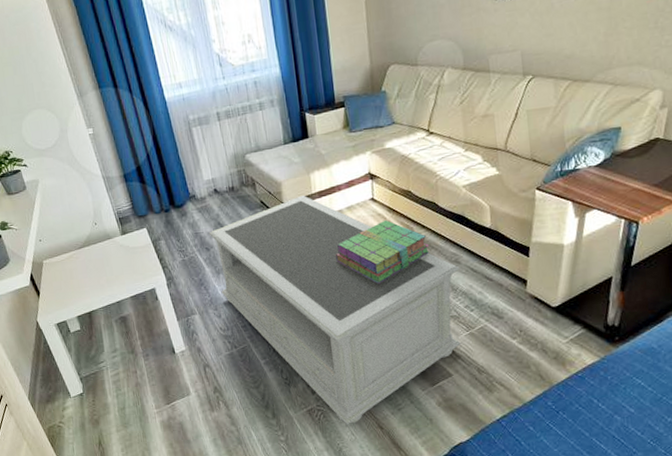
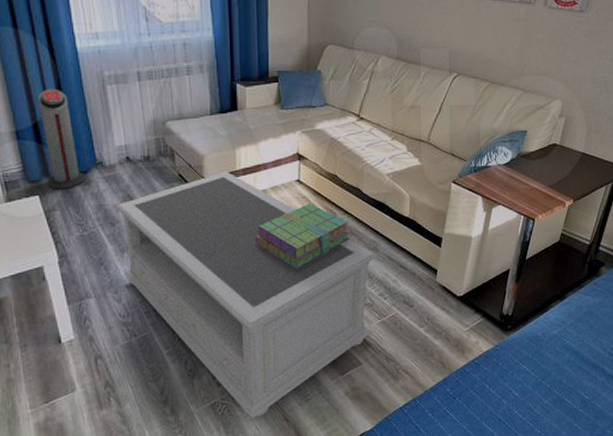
air purifier: none [138,135,183,222] -> present [38,89,86,189]

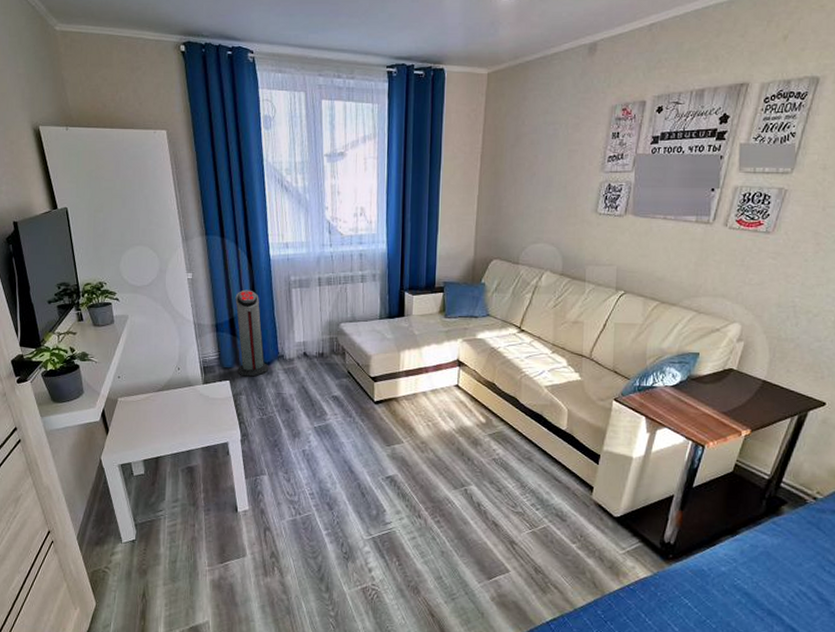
coffee table: present [115,171,378,419] -> none [291,371,532,609]
stack of books: present [254,204,351,269] -> none [412,408,505,470]

